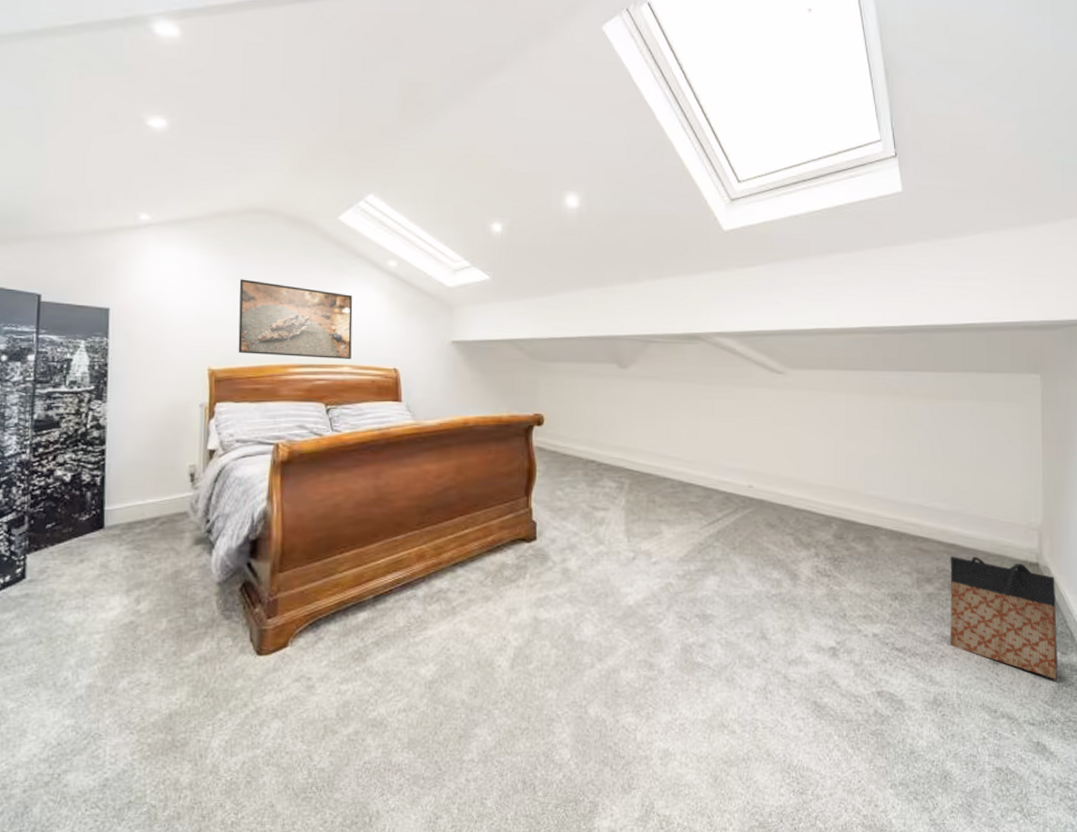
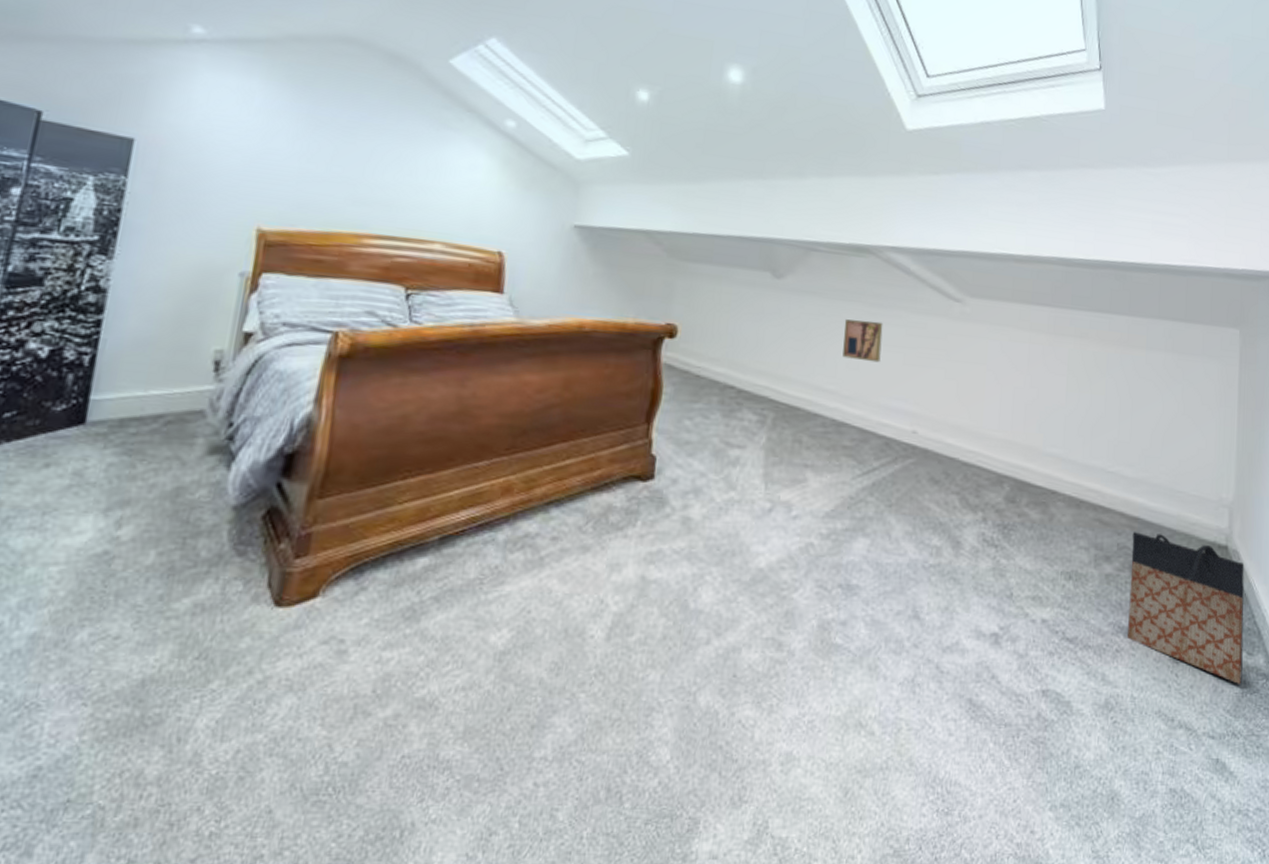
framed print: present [238,279,353,359] -> none [299,121,457,235]
wall art: none [683,396,717,431] -> present [842,319,883,363]

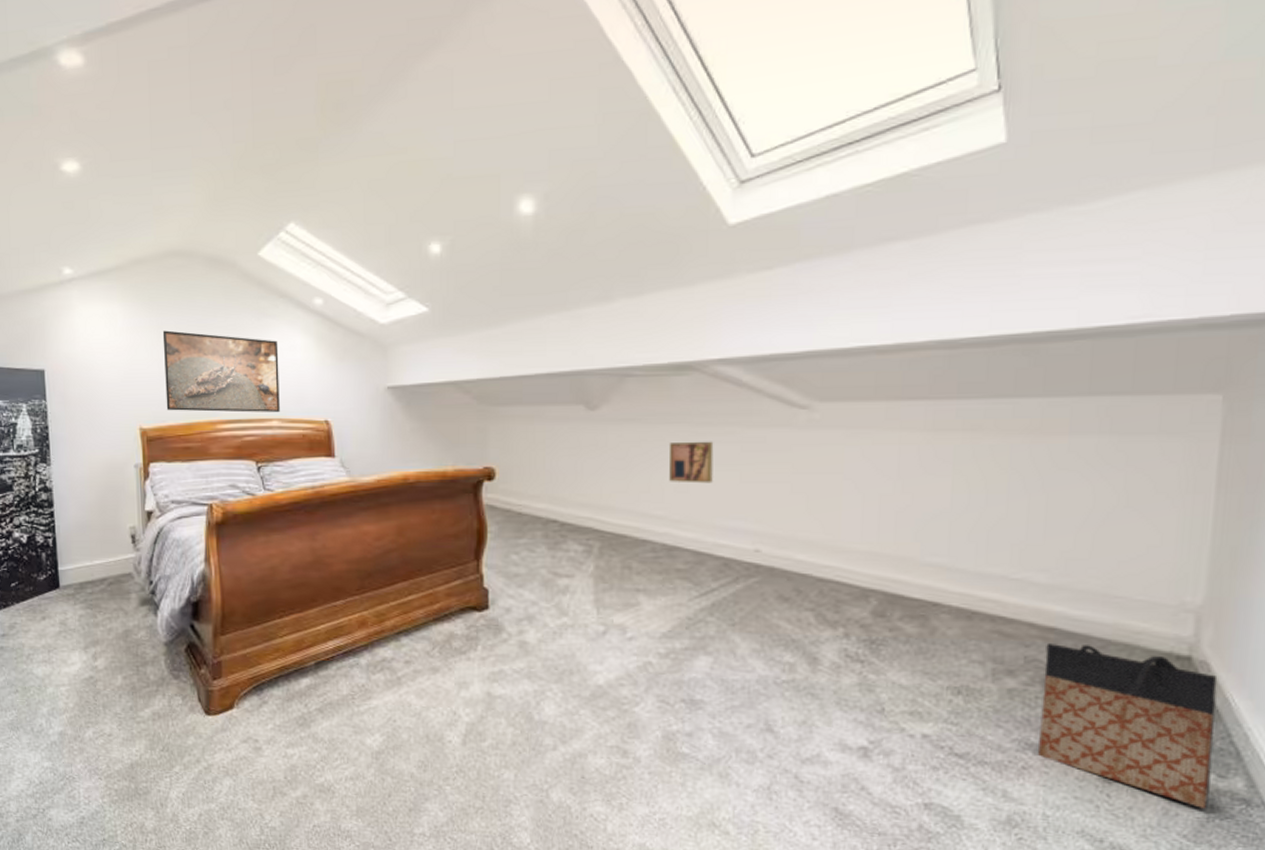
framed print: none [299,121,457,235] -> present [162,330,280,413]

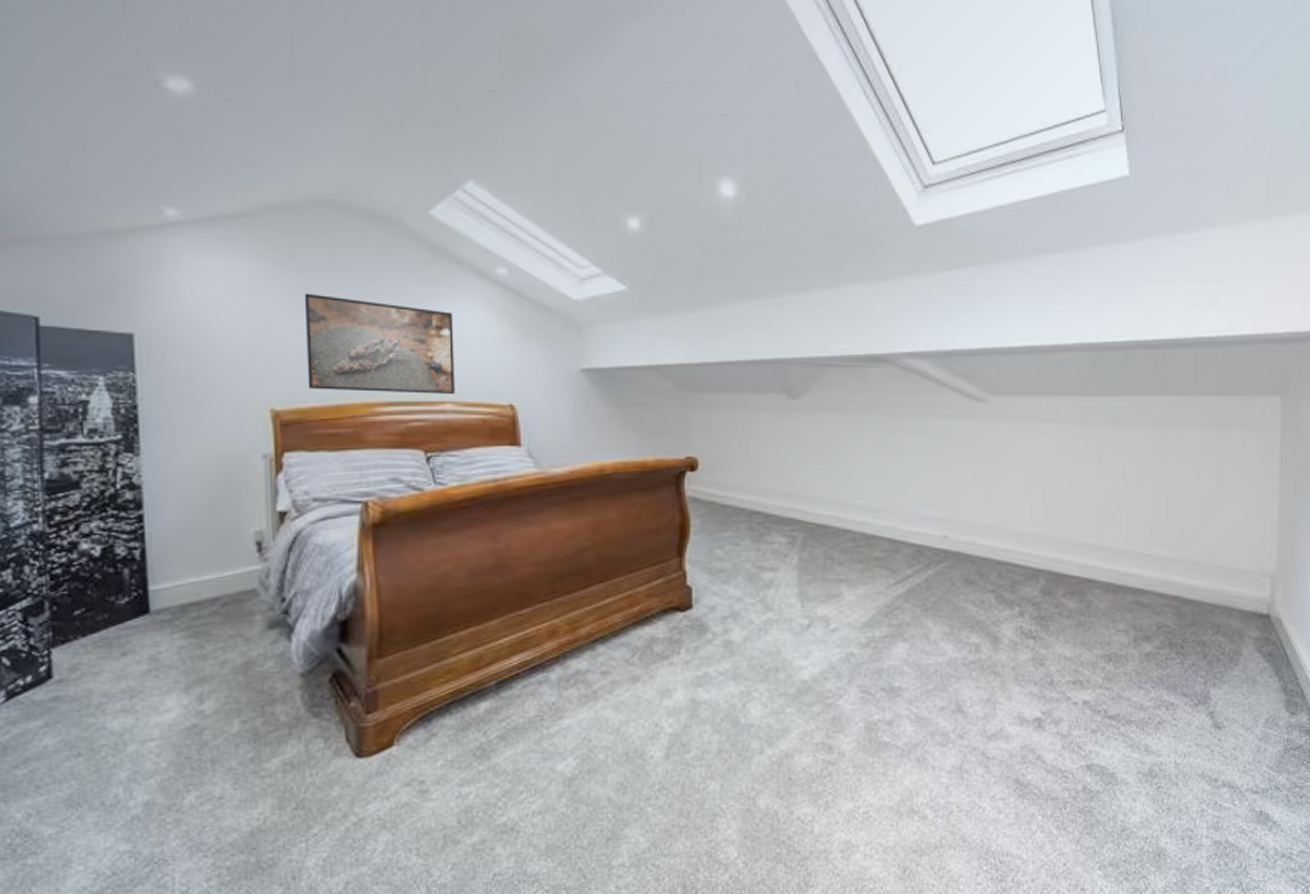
wall art: present [668,441,714,483] -> none [866,431,906,473]
bag: present [1037,644,1218,809] -> none [1168,609,1287,742]

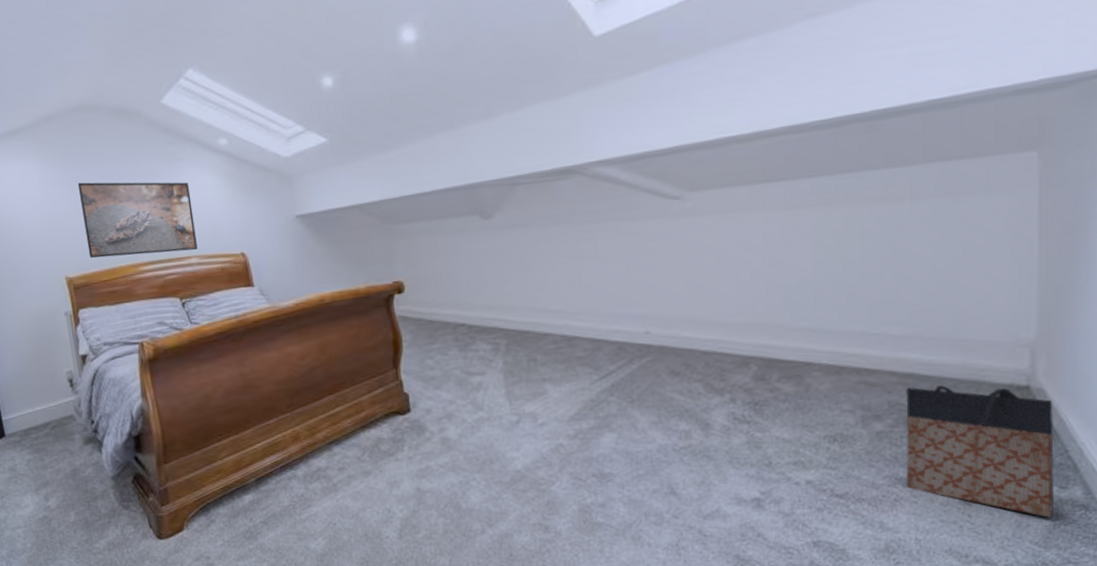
bag: none [1168,609,1287,742] -> present [906,385,1054,518]

